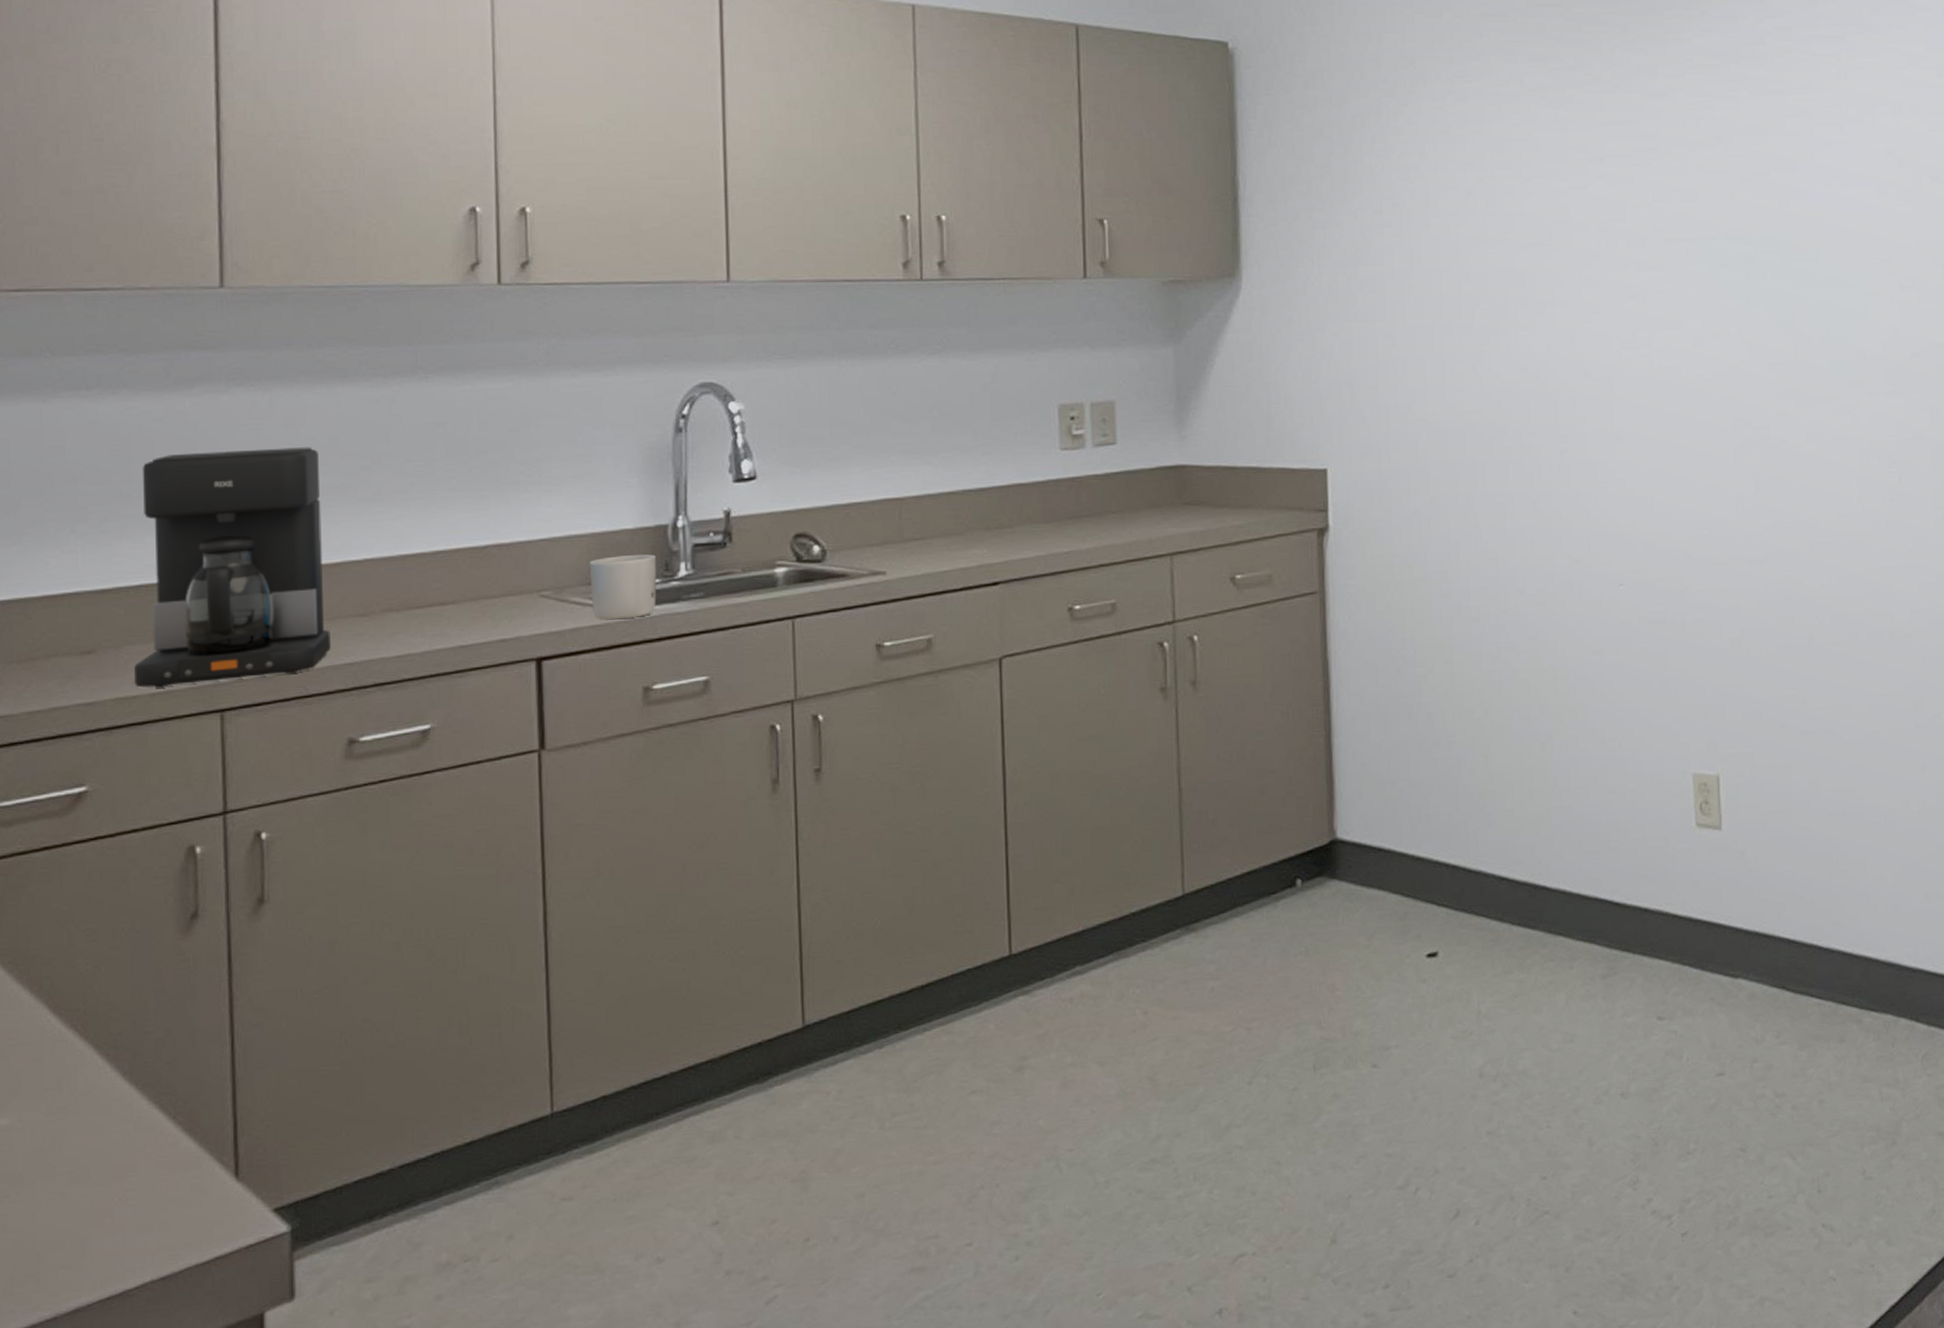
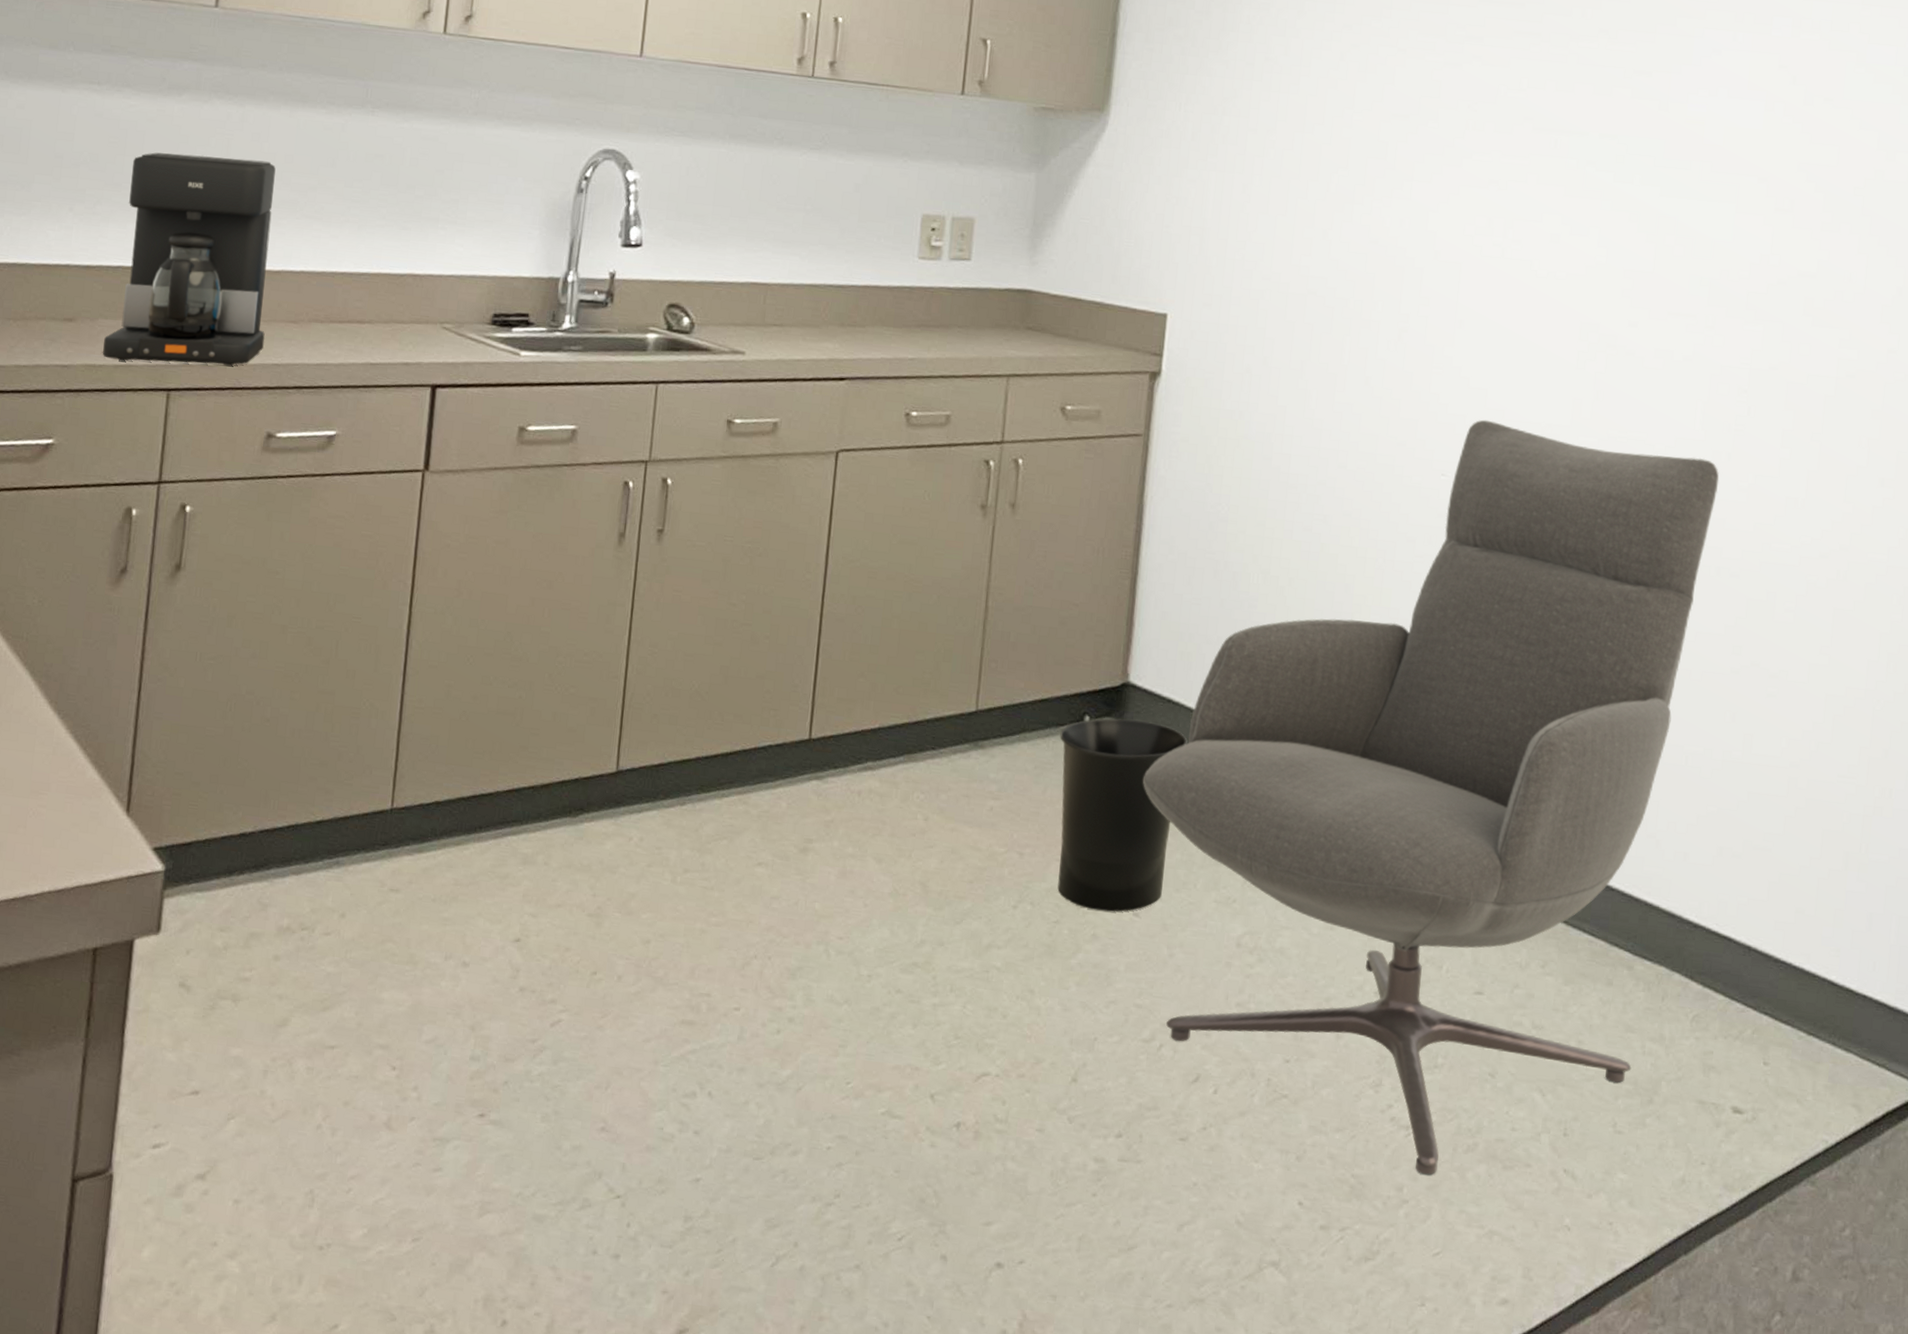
mug: present [589,554,657,620] -> none [485,300,546,361]
waste bin: none [1273,874,1404,1070] -> present [1057,718,1188,912]
chair: none [1363,525,1882,1259] -> present [1142,419,1720,1175]

